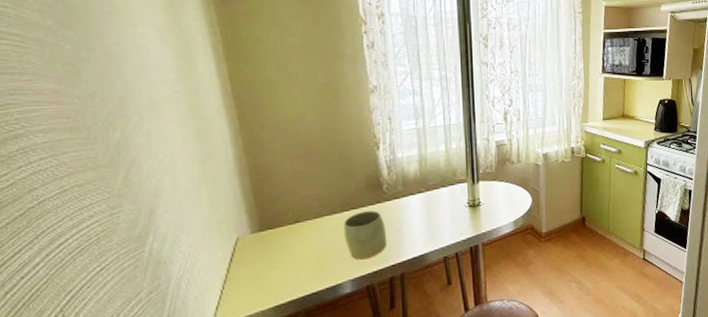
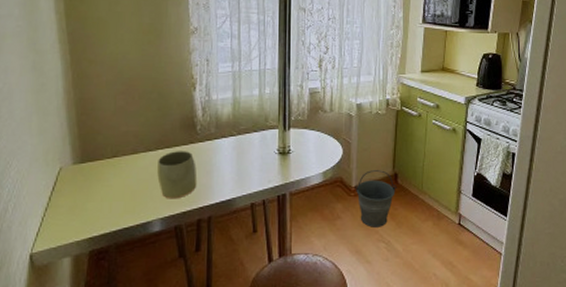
bucket: none [545,215,585,269] -> present [355,170,397,227]

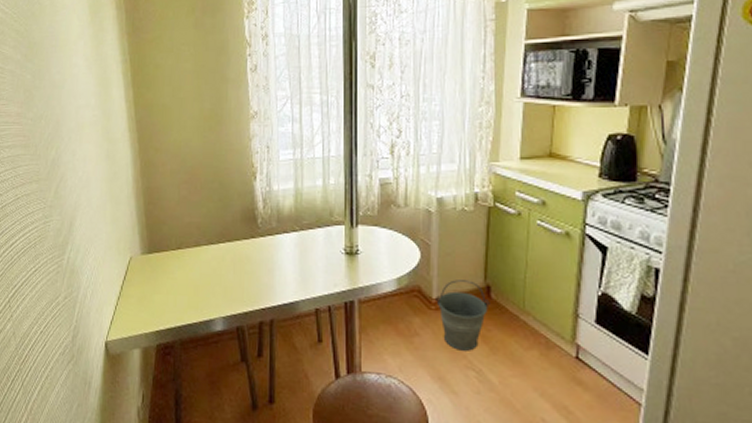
mug: present [157,151,197,199] -> none [219,245,258,297]

